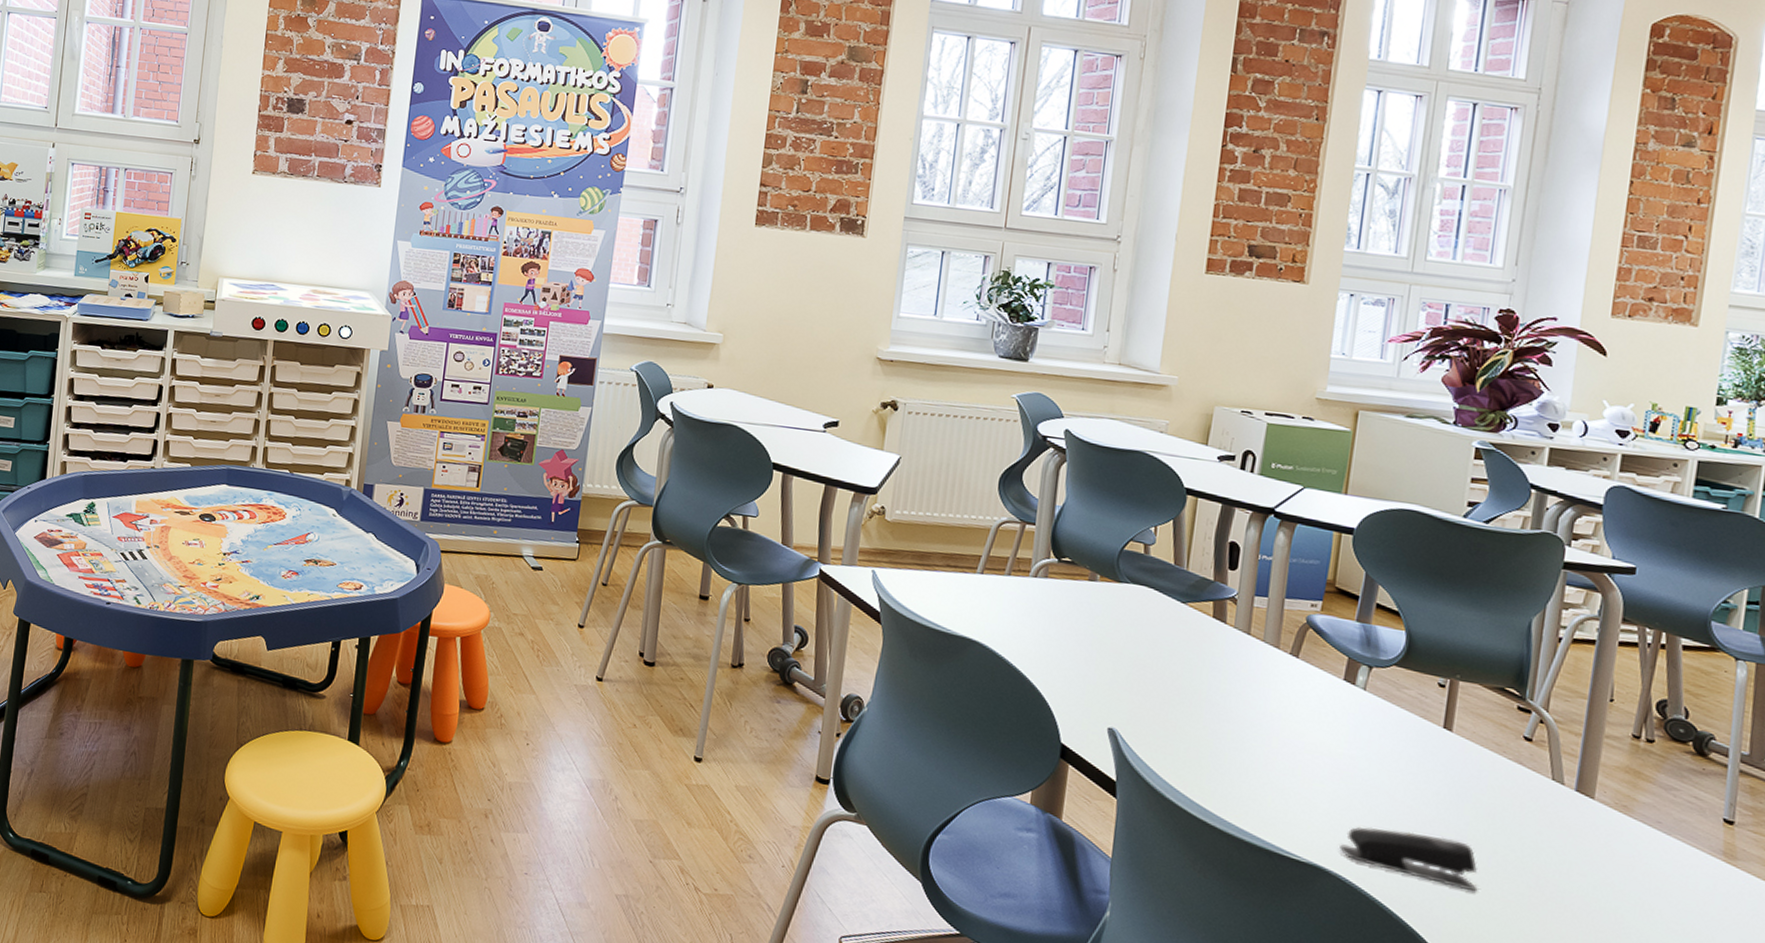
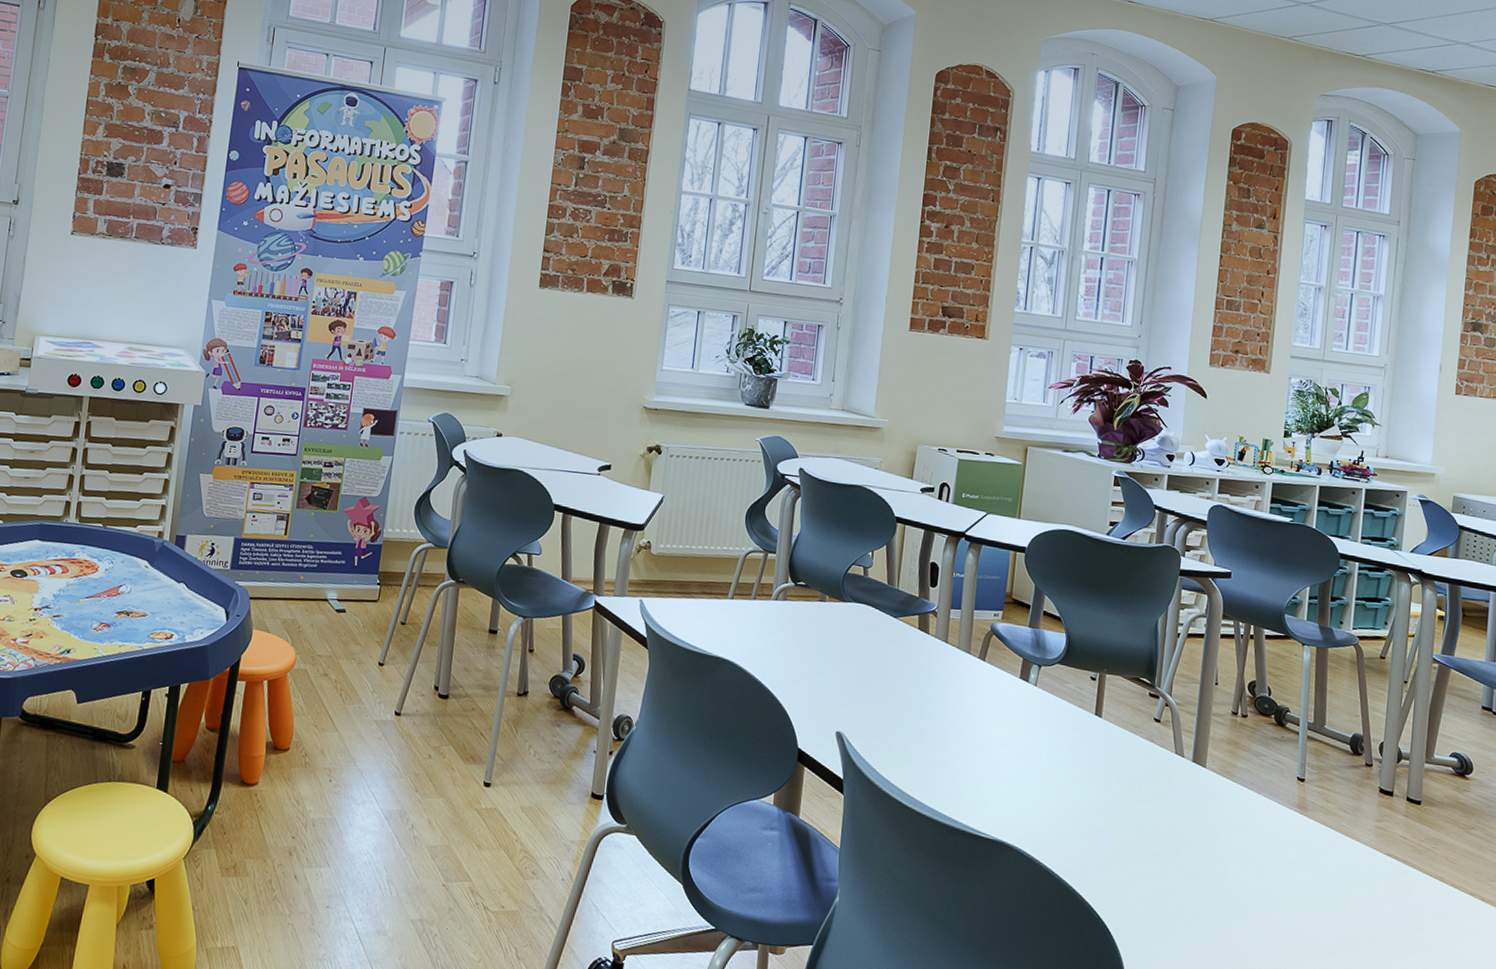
stapler: present [1339,826,1478,892] -> none [1019,804,1123,854]

